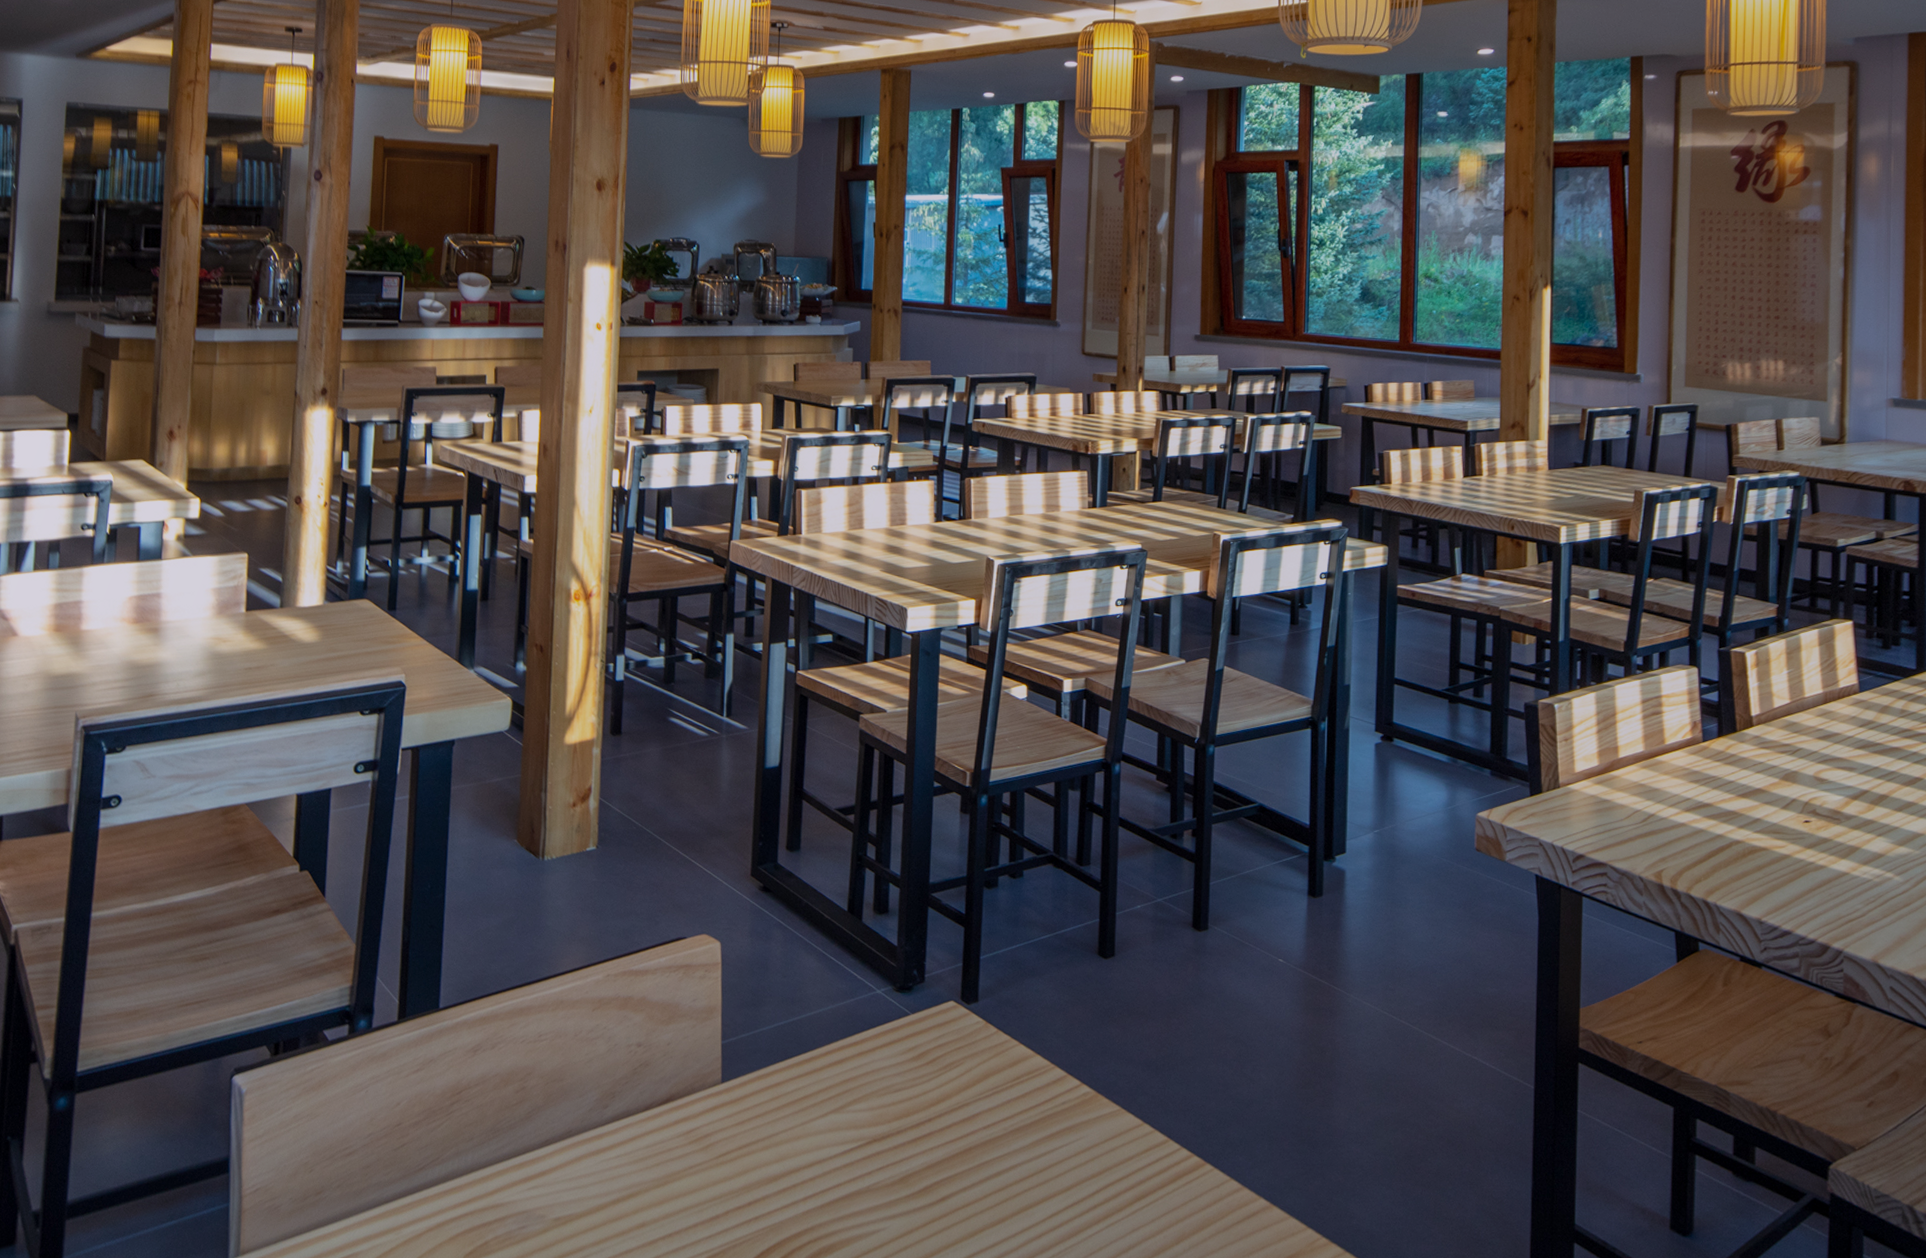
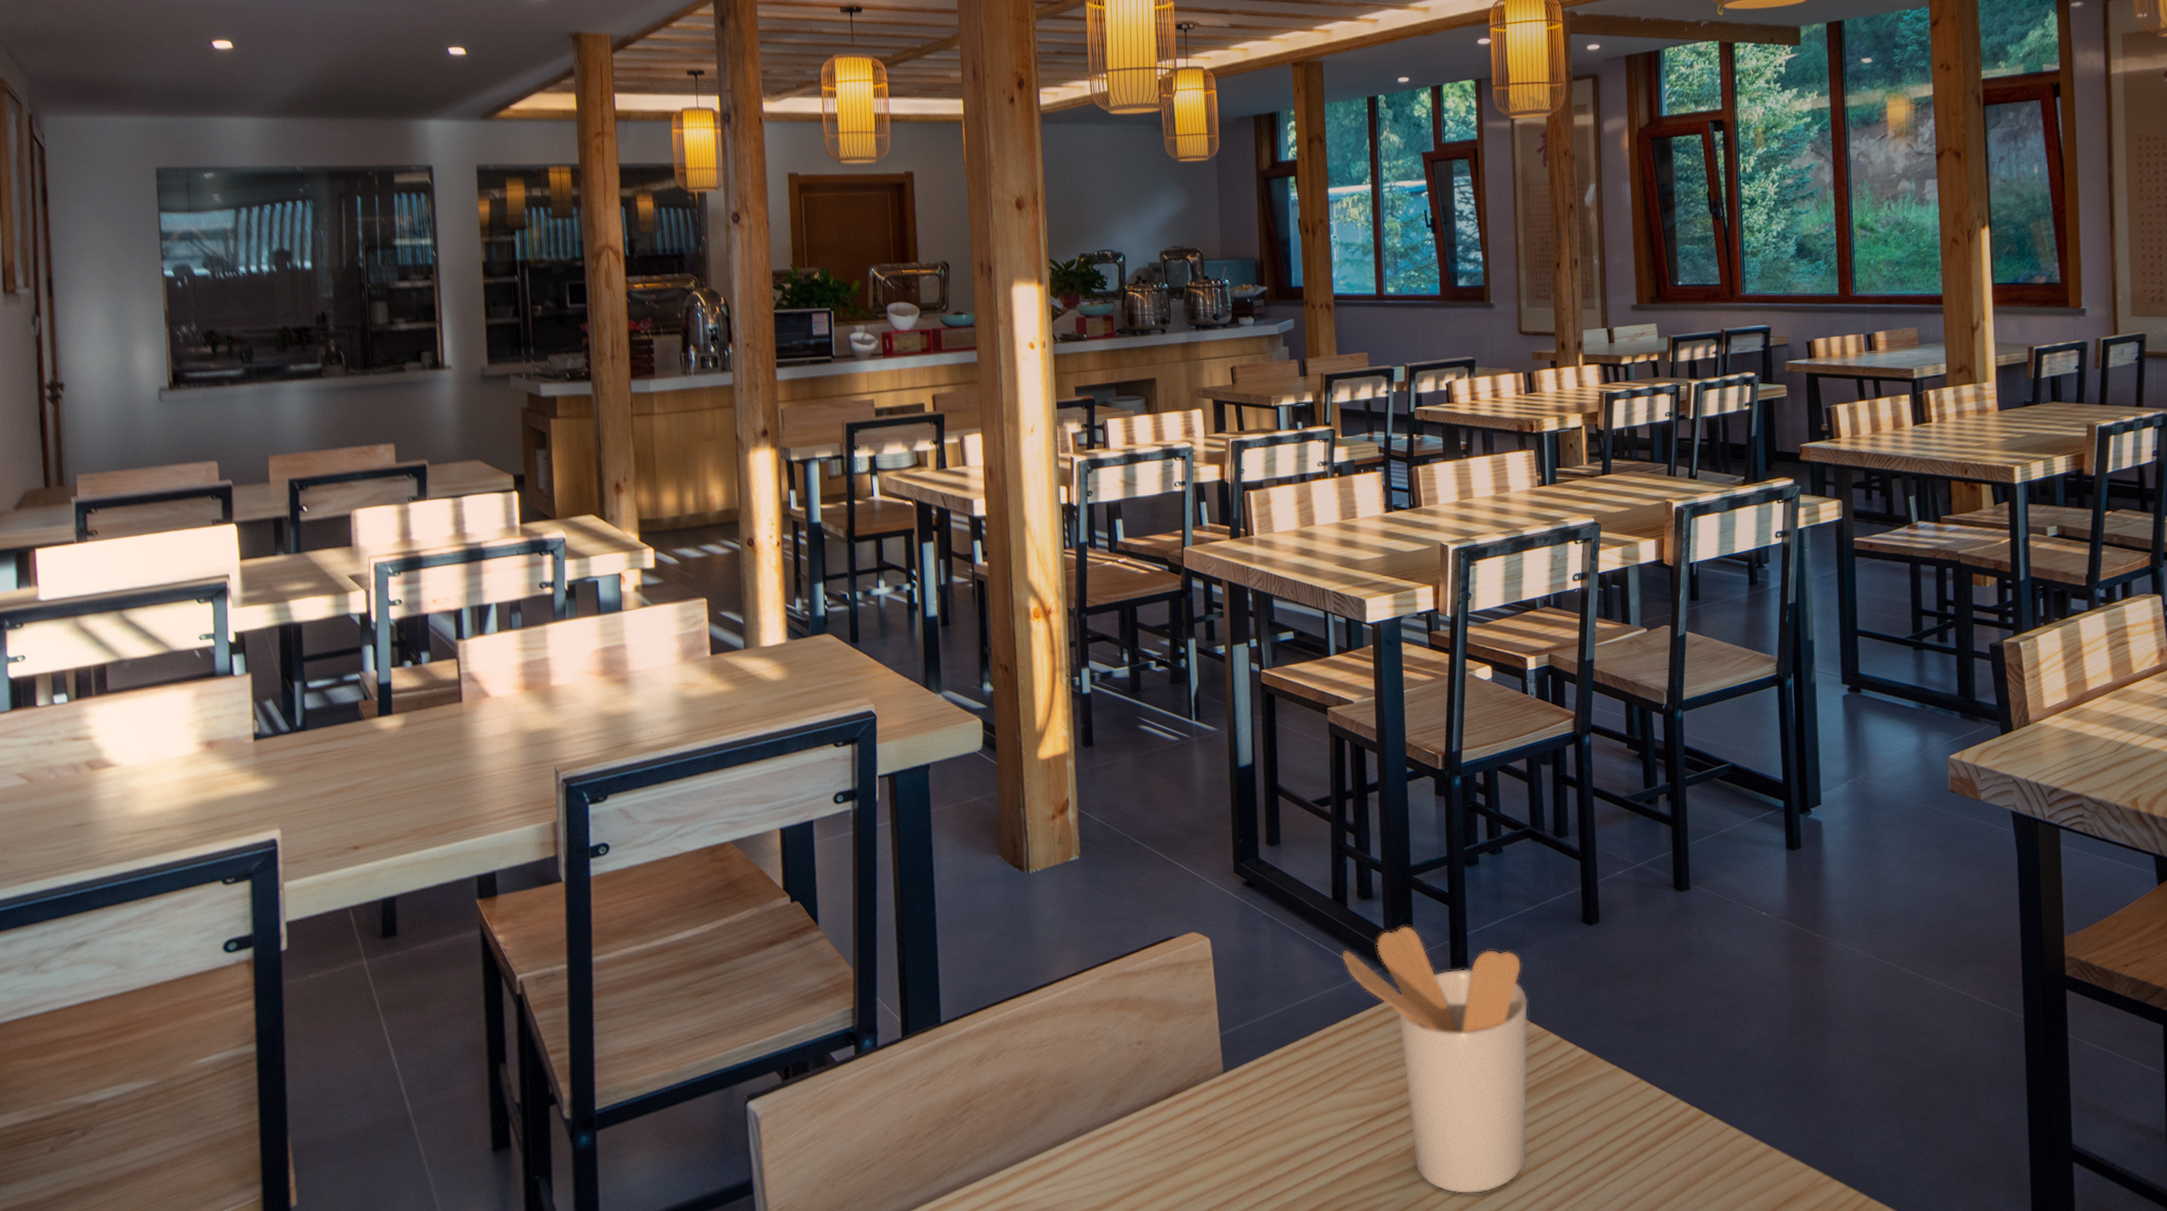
utensil holder: none [852,944,1037,1230] -> present [1342,925,1529,1195]

